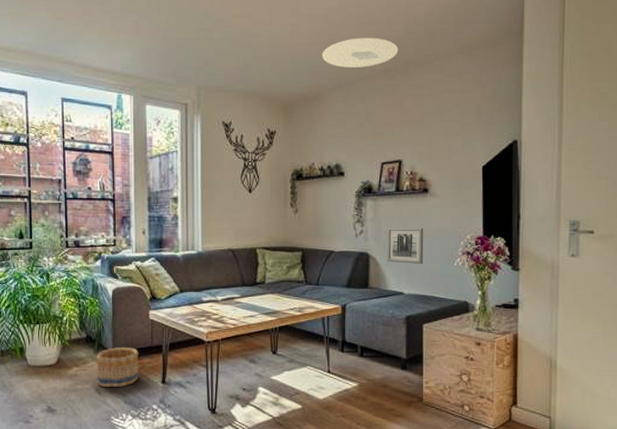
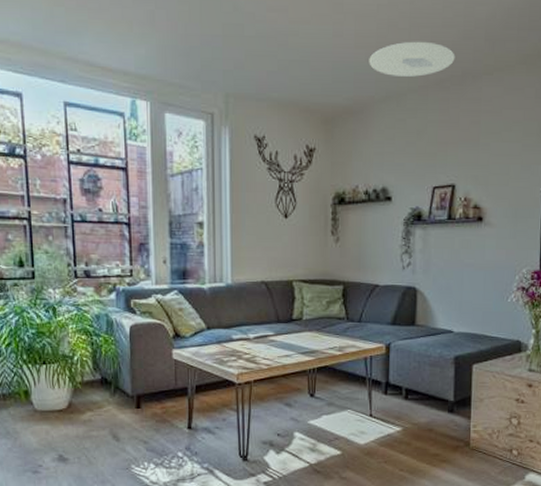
basket: present [96,347,139,387] -> none [112,390,162,433]
wall art: present [387,227,424,264] -> none [436,259,477,300]

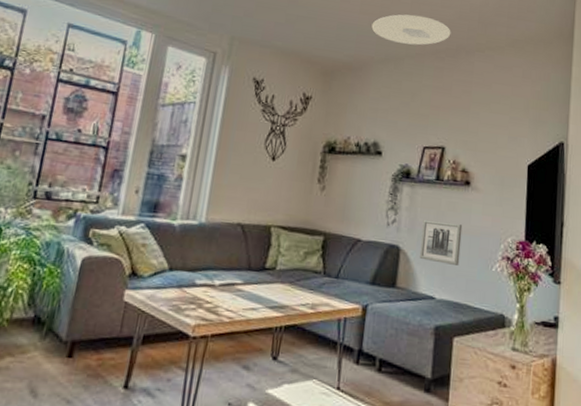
wall art: none [436,259,477,300] -> present [419,219,463,266]

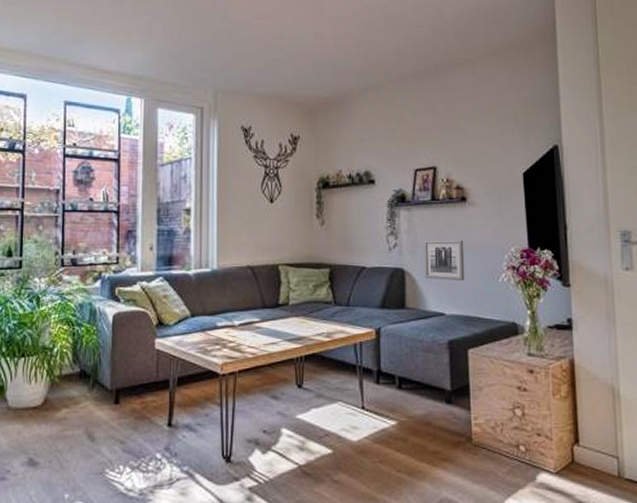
ceiling light: present [371,14,451,45] -> none [348,39,428,70]

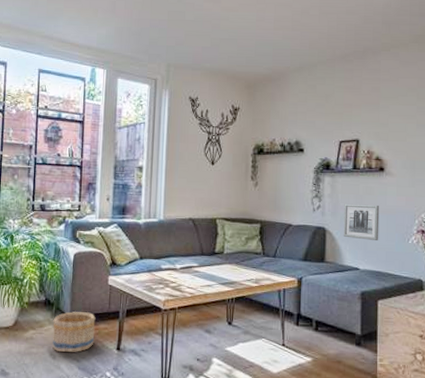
basket: none [90,383,141,432] -> present [52,311,96,352]

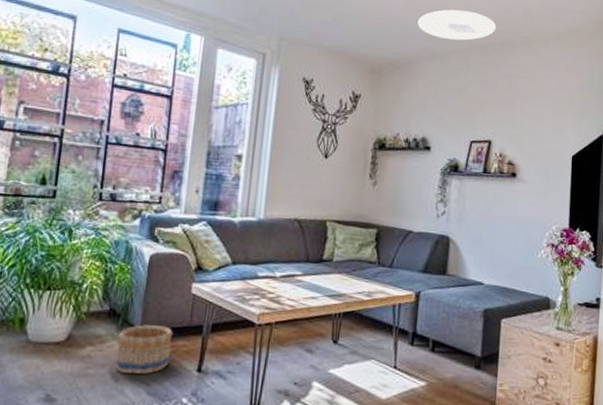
ceiling light: none [285,24,358,52] -> present [417,9,497,41]
wall art: present [343,203,380,240] -> none [468,210,509,253]

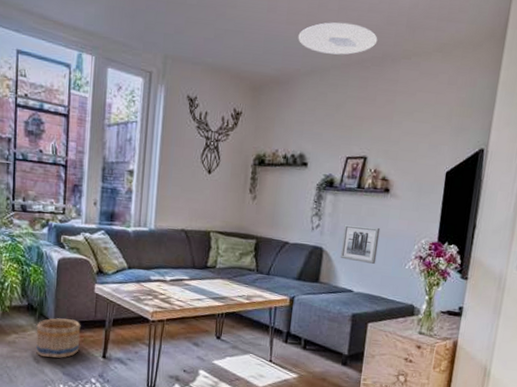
wall art: none [468,210,509,253] -> present [340,224,381,264]

